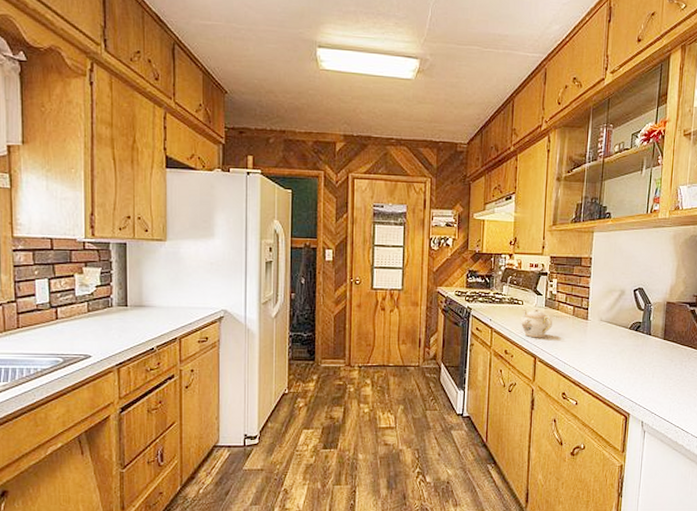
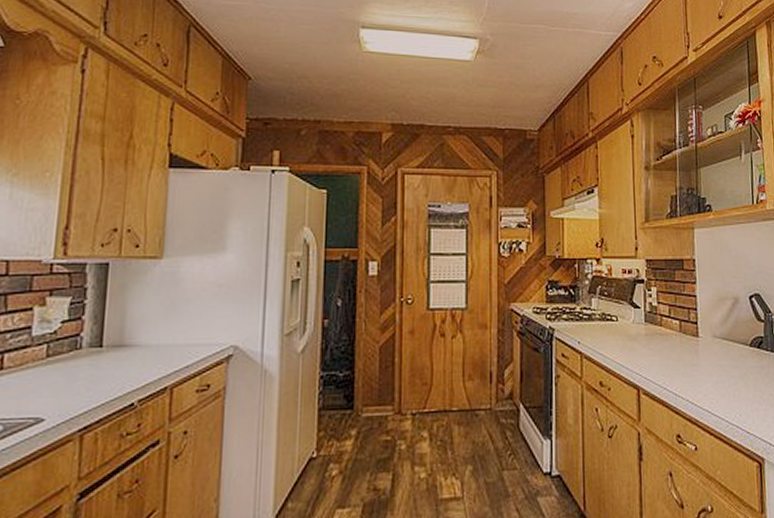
teapot: present [520,309,553,338] -> none [616,326,657,364]

